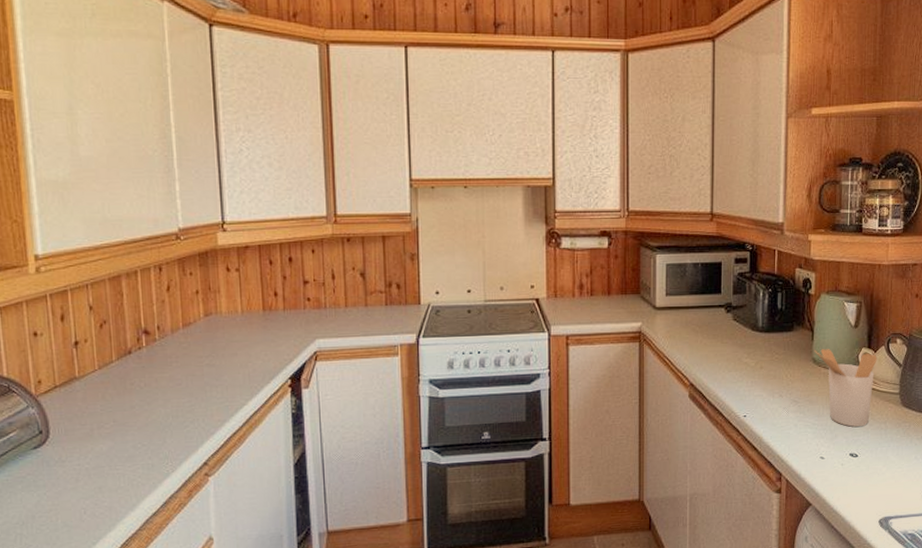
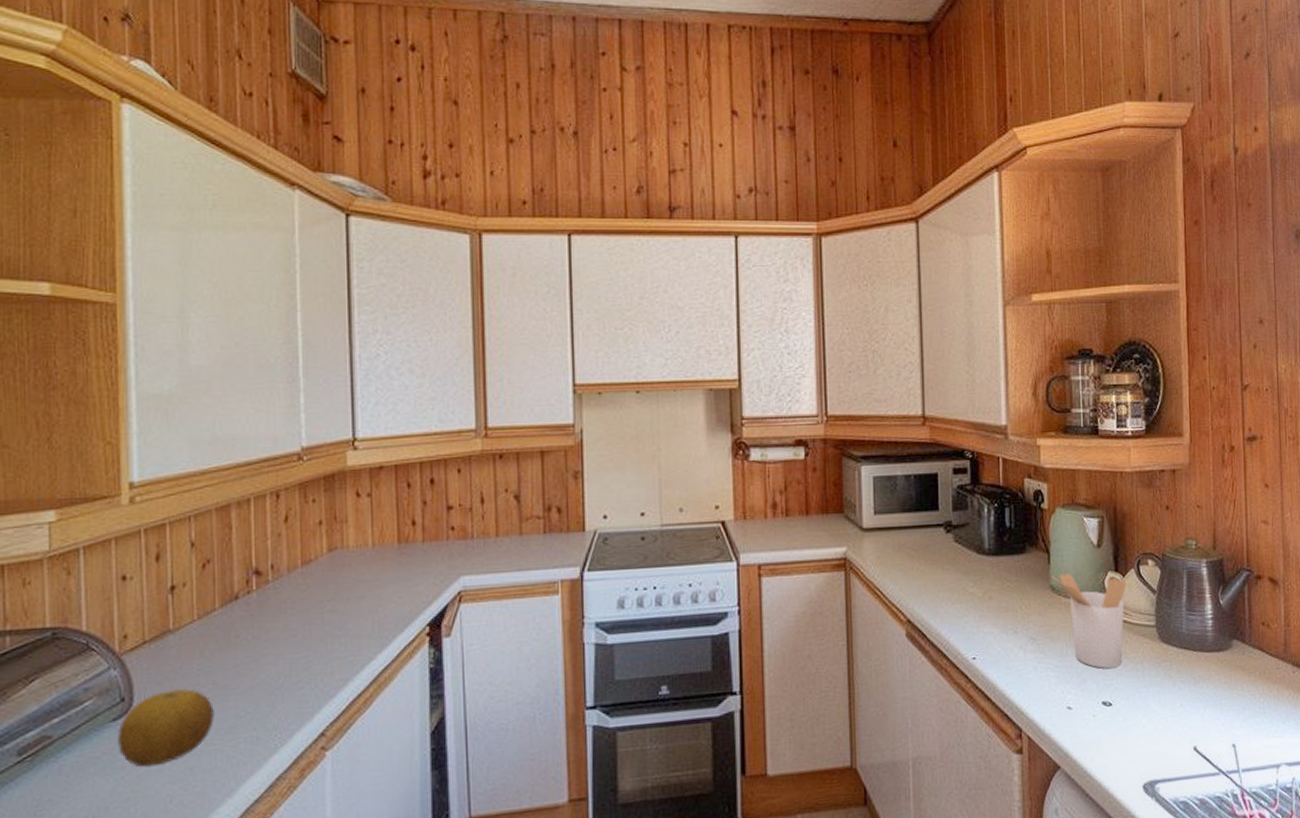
fruit: none [38,425,117,486] -> present [118,689,214,768]

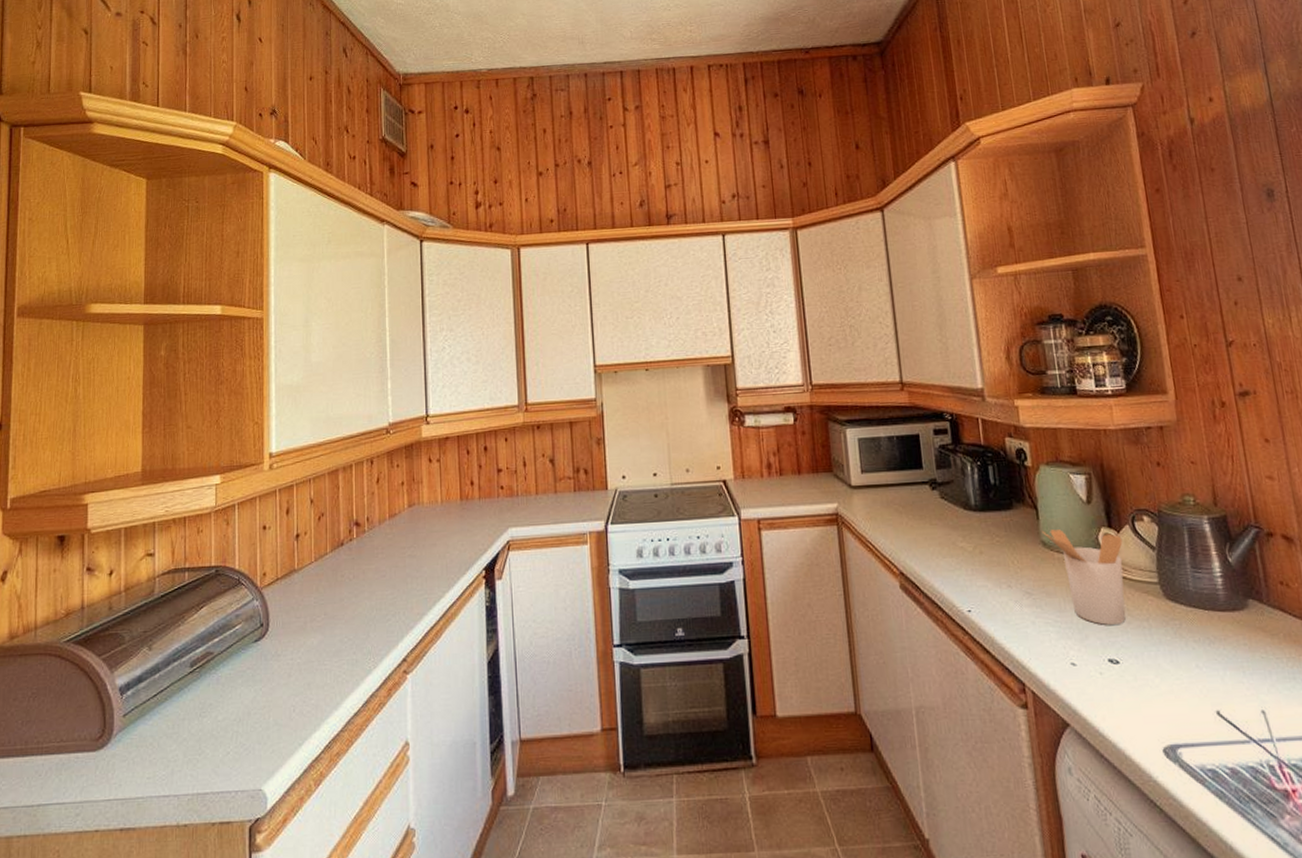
fruit: present [118,689,214,768] -> none [258,618,325,681]

